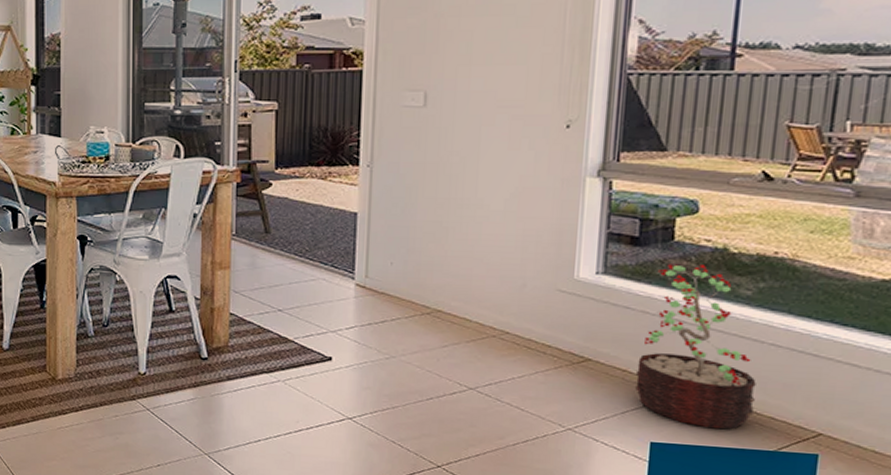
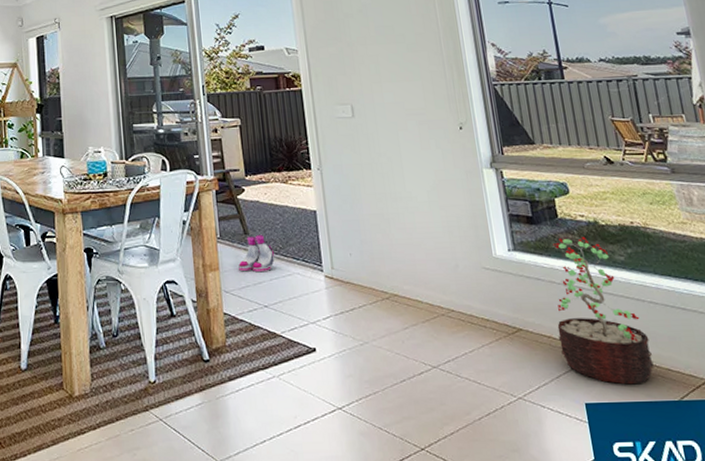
boots: none [253,235,299,275] -> present [238,235,275,273]

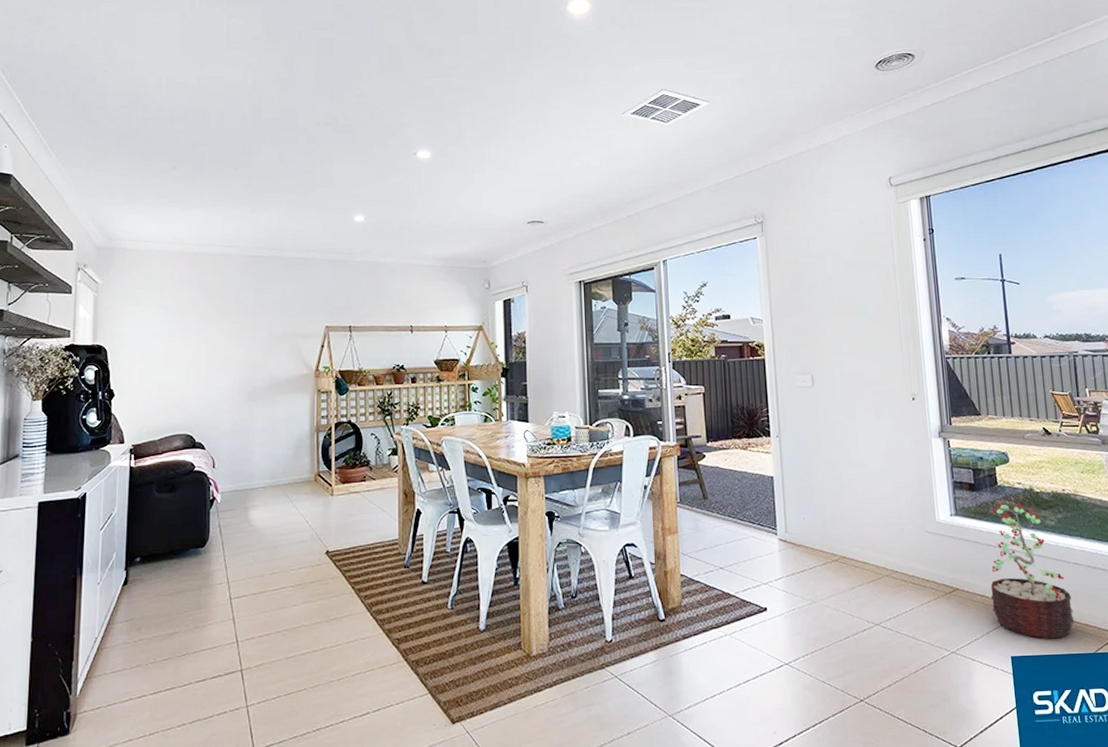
boots: present [238,235,275,273] -> none [697,500,732,536]

